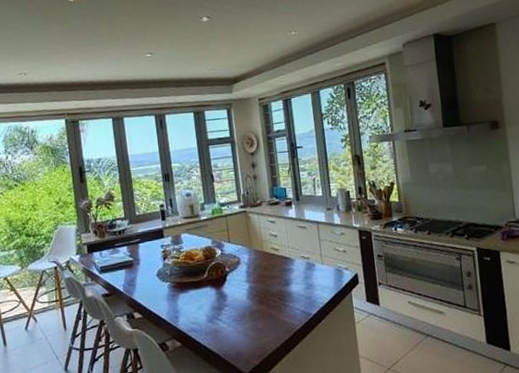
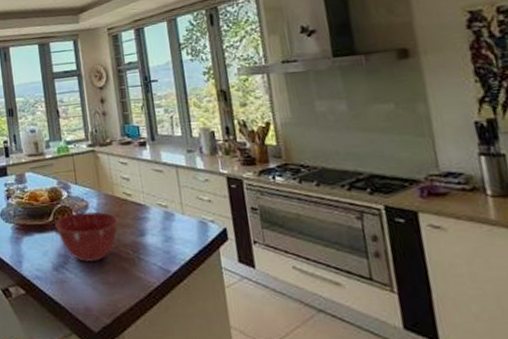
mixing bowl: none [209,265,267,313] -> present [55,211,119,263]

